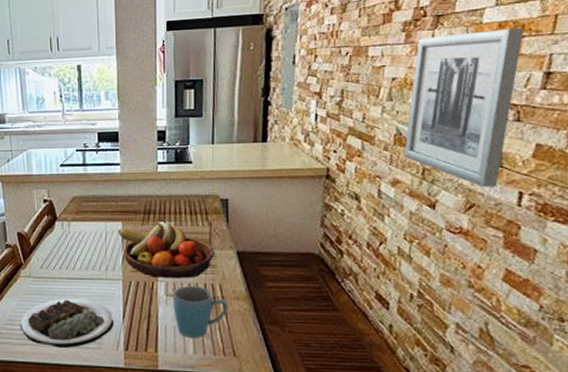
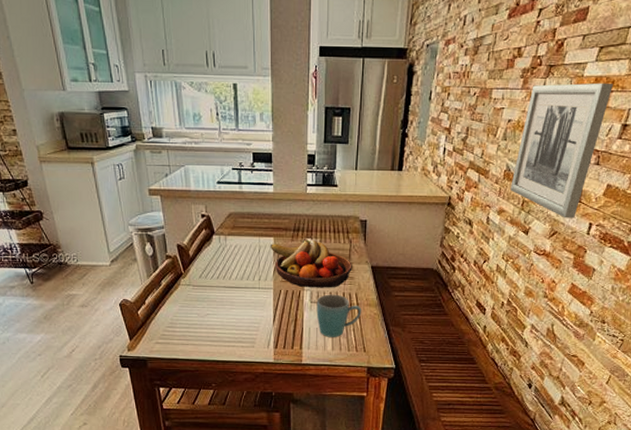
plate: present [20,297,114,348] -> none [181,304,266,347]

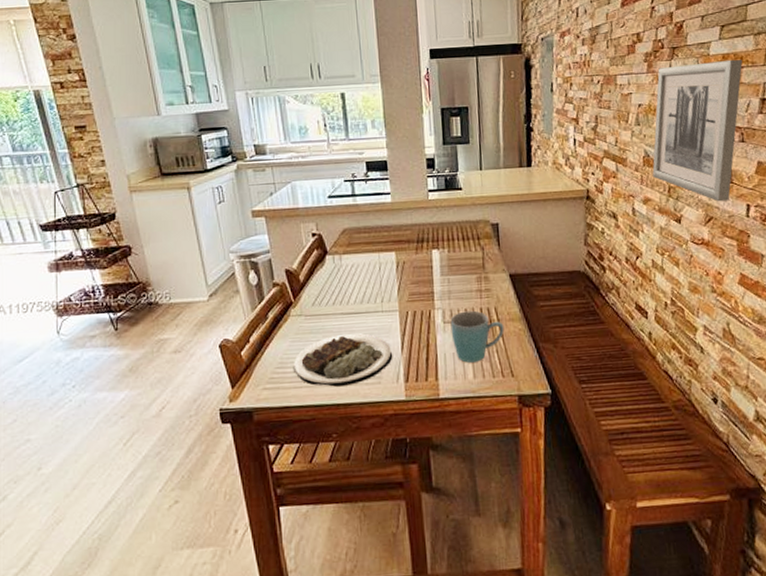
plate: none [181,304,266,347] -> present [293,333,393,387]
fruit bowl: present [271,239,352,288] -> none [392,250,488,306]

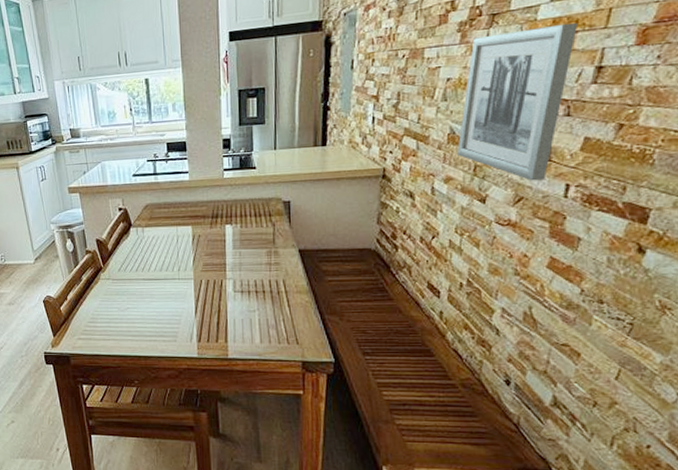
plate: present [293,333,393,387] -> none [102,296,188,341]
mug: present [450,310,505,363] -> none [240,282,292,329]

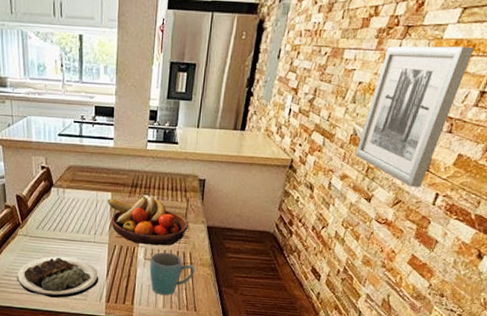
plate: none [102,296,188,341] -> present [17,256,99,298]
fruit bowl: none [189,225,278,277] -> present [108,196,188,246]
mug: none [240,282,292,329] -> present [149,252,195,295]

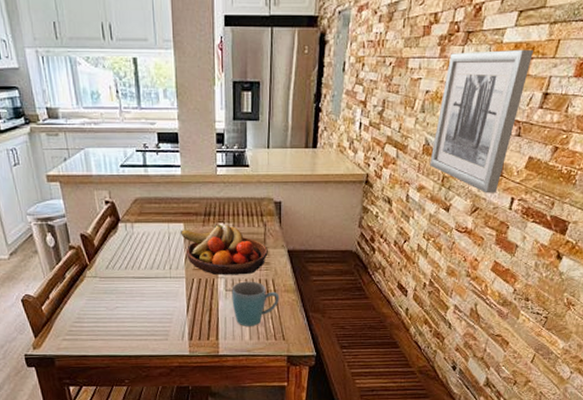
plate: present [17,256,99,298] -> none [89,295,179,341]

